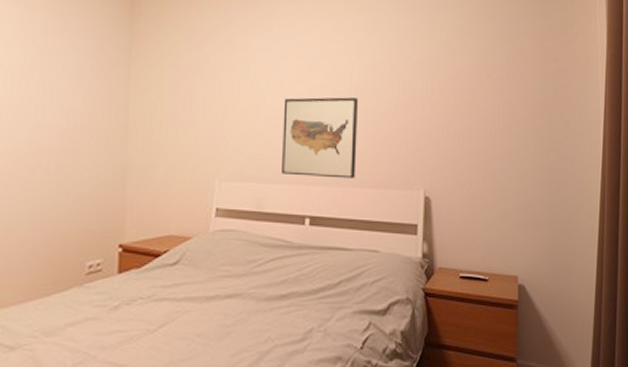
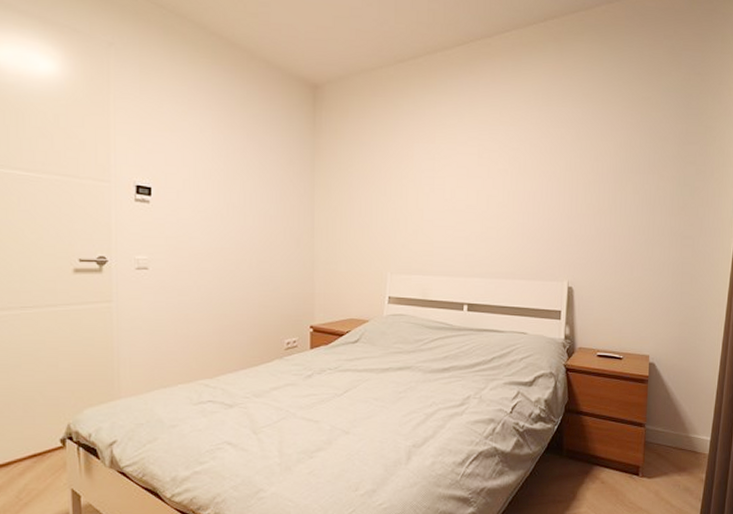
wall art: present [282,97,358,179] -> none [444,200,510,271]

